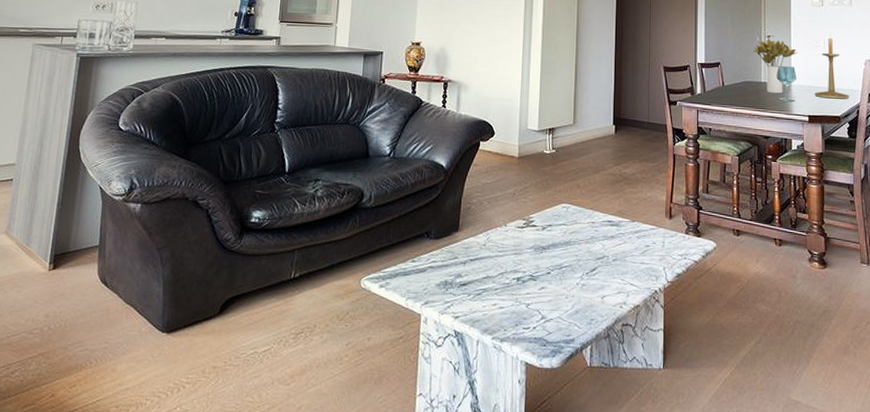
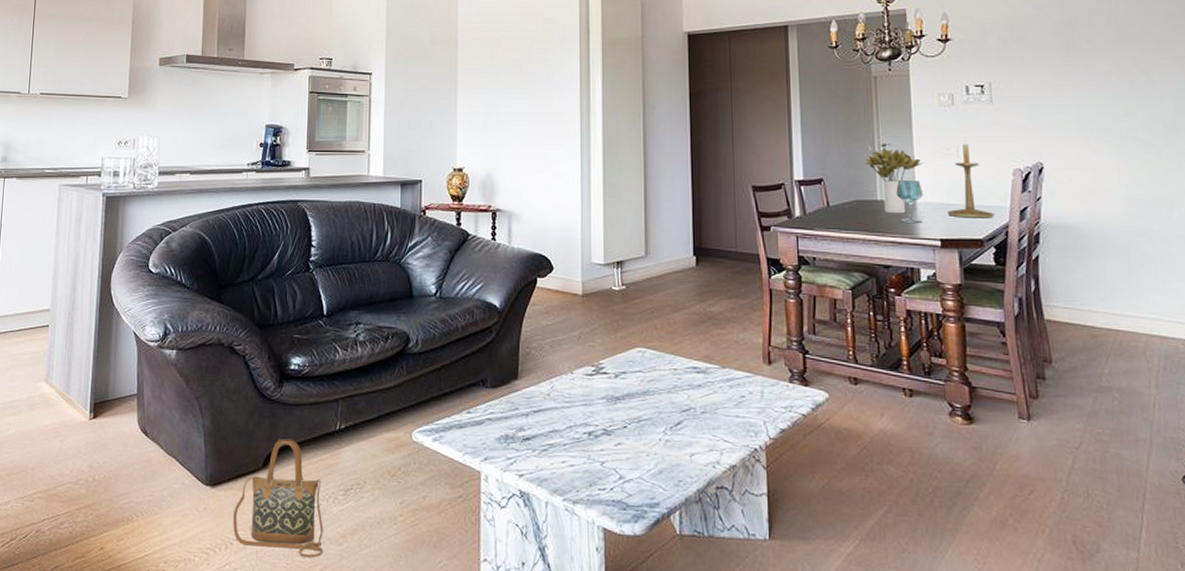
handbag: none [186,287,274,398] -> present [232,438,324,559]

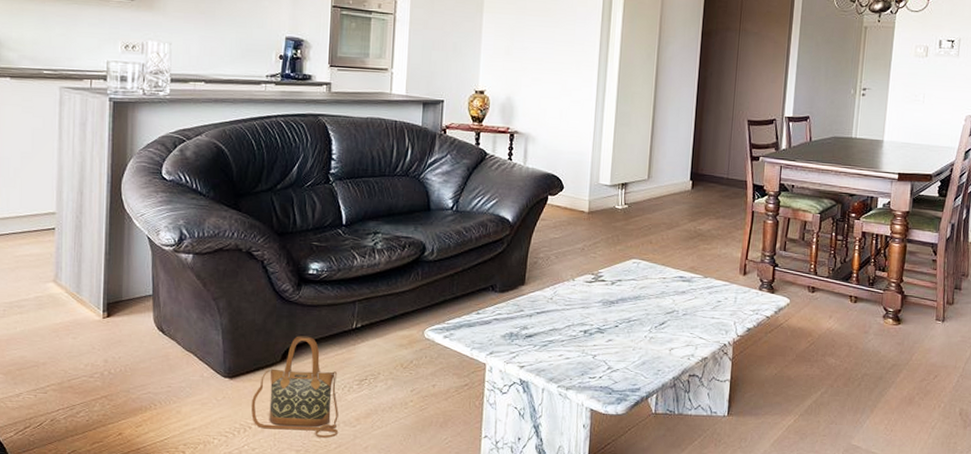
flower bouquet: present [864,148,924,214] -> none [845,92,895,150]
wine glass: present [896,180,923,223] -> none [868,121,891,158]
candlestick: present [948,135,994,218] -> none [907,84,945,157]

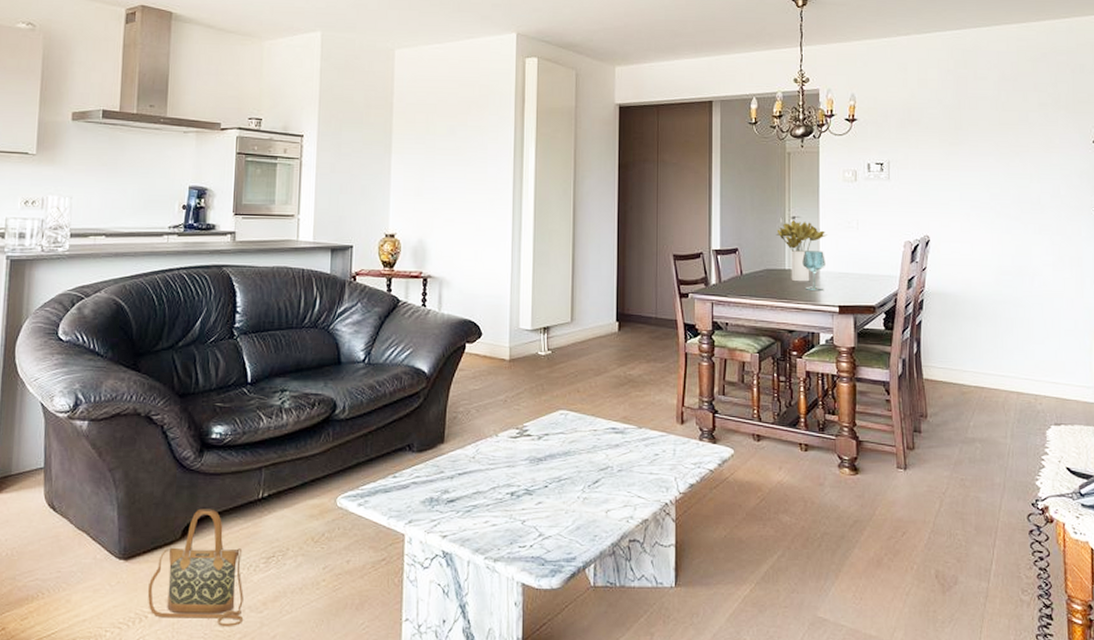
flower bouquet: none [845,92,895,150] -> present [775,220,828,282]
wine glass: none [868,121,891,158] -> present [802,251,826,290]

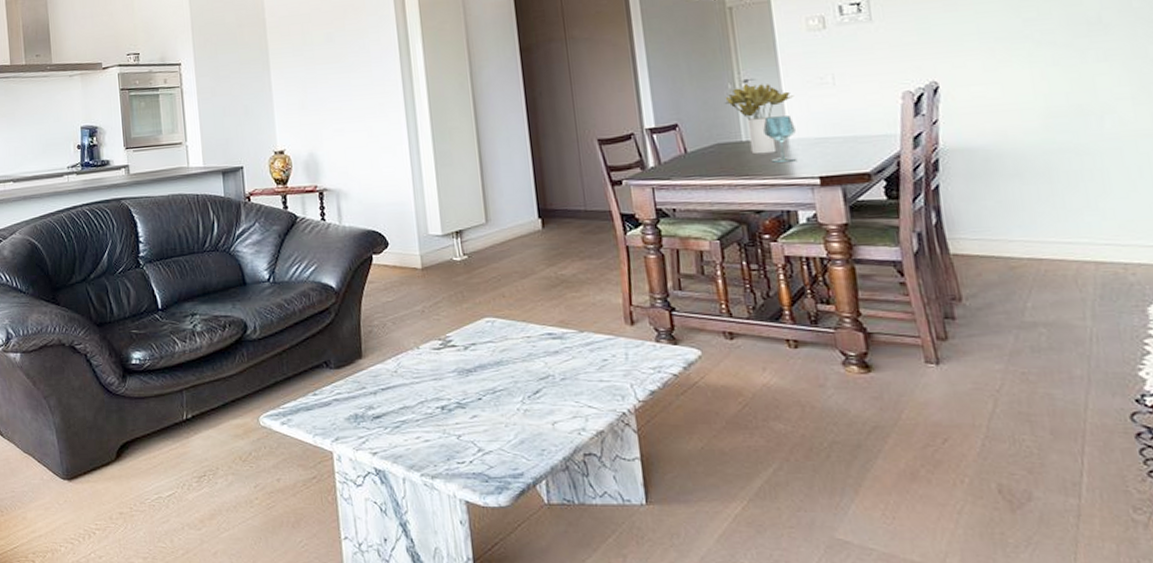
handbag: present [147,508,244,628] -> none [92,431,184,544]

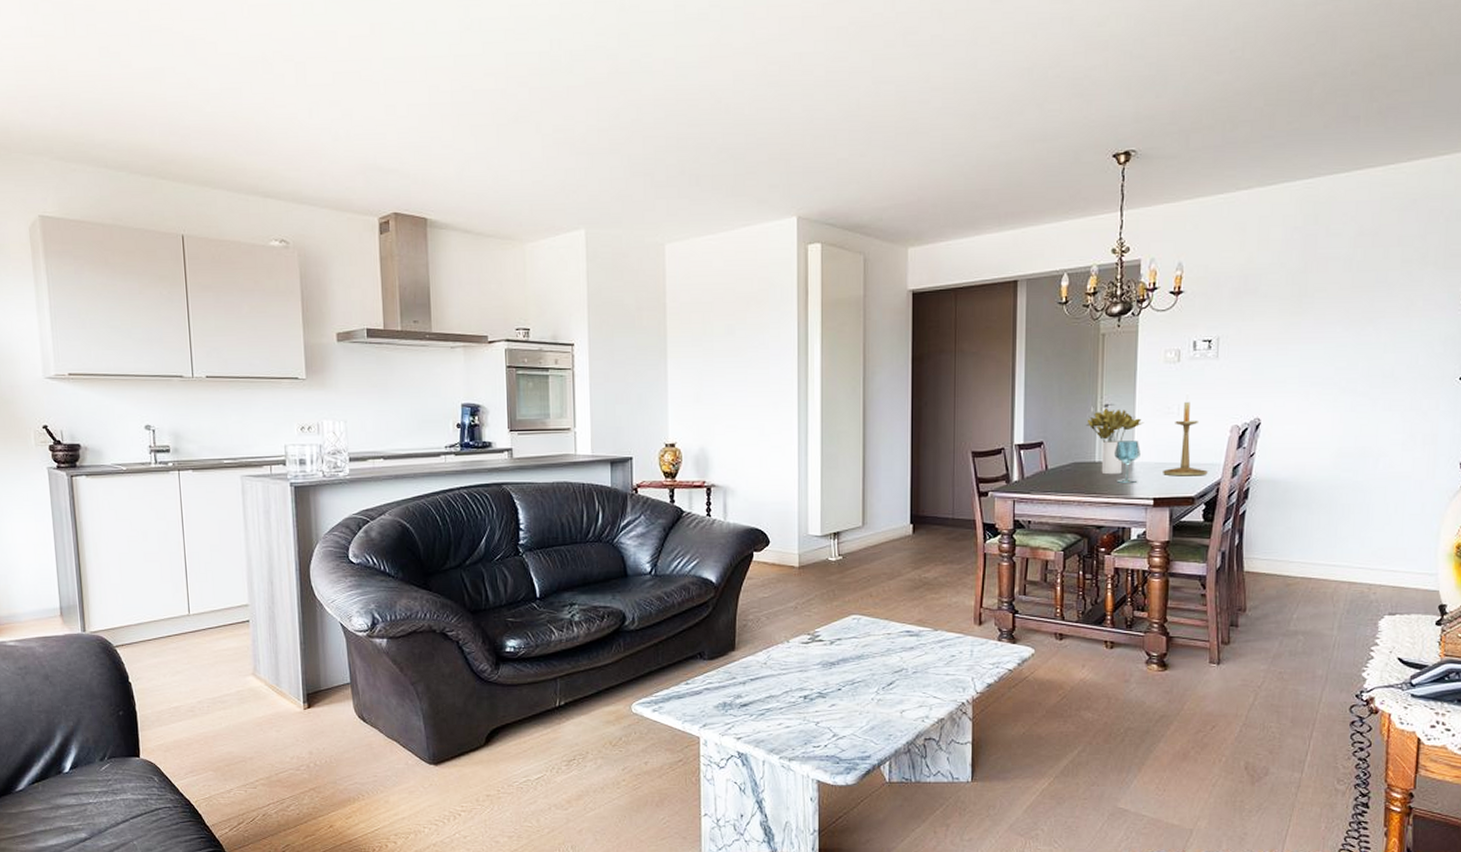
candlestick: none [826,60,882,152] -> present [1163,393,1208,476]

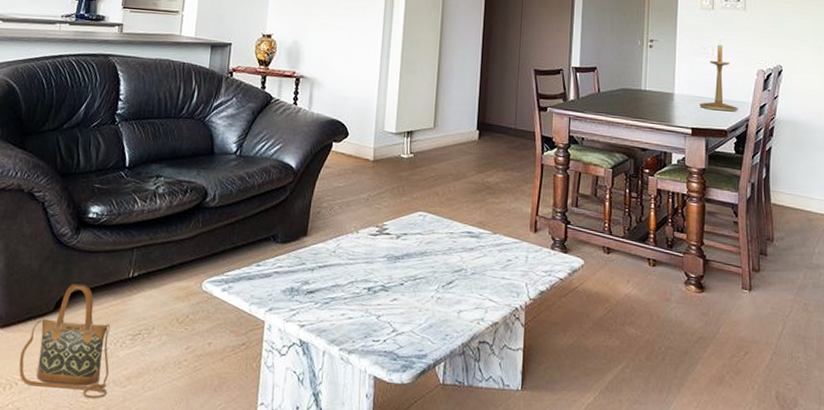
handbag: none [458,717,551,823] -> present [19,283,111,400]
flower bouquet: present [1085,408,1144,475] -> none [633,43,684,103]
wine glass: present [1114,441,1141,483] -> none [658,73,681,112]

